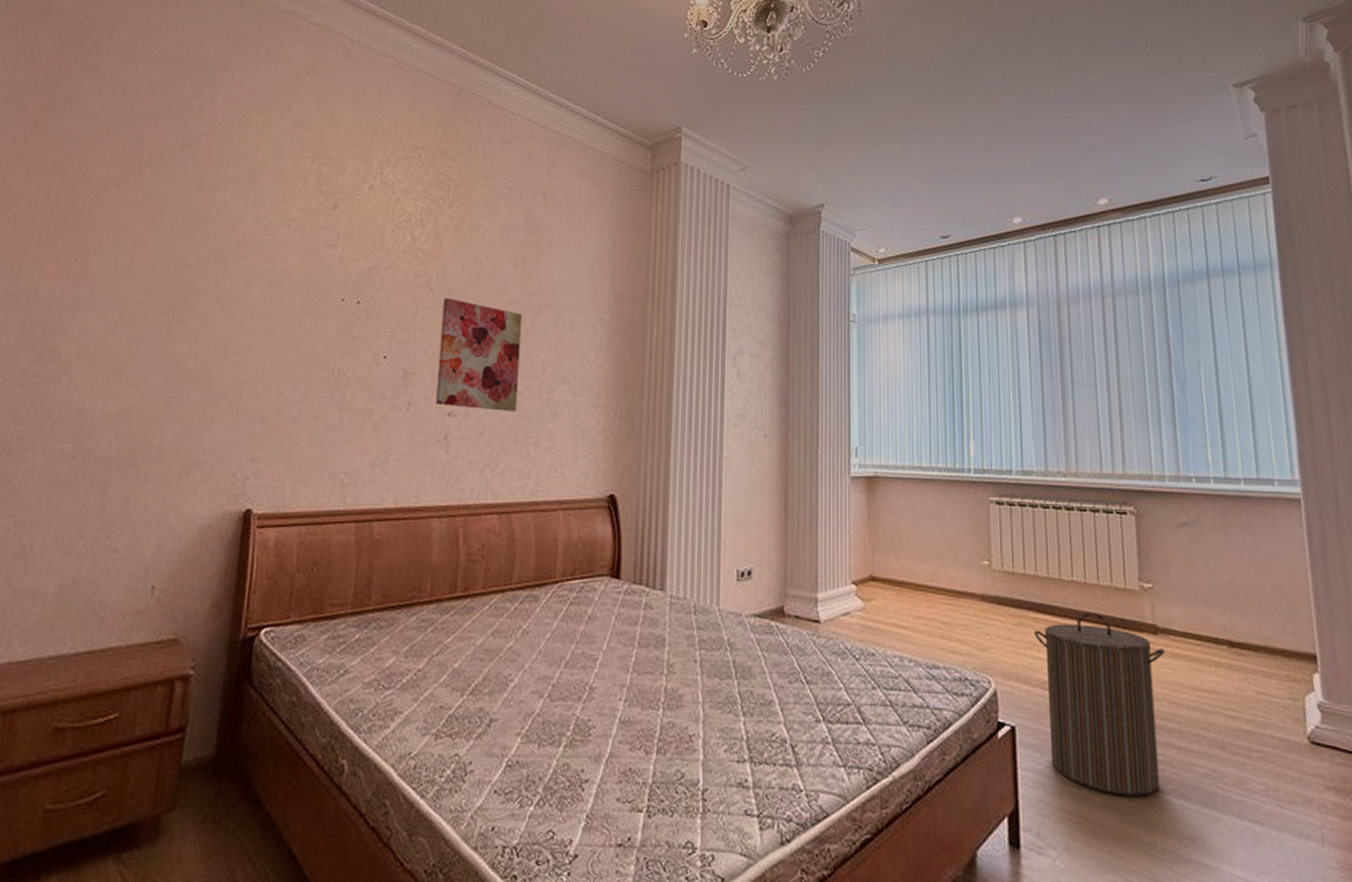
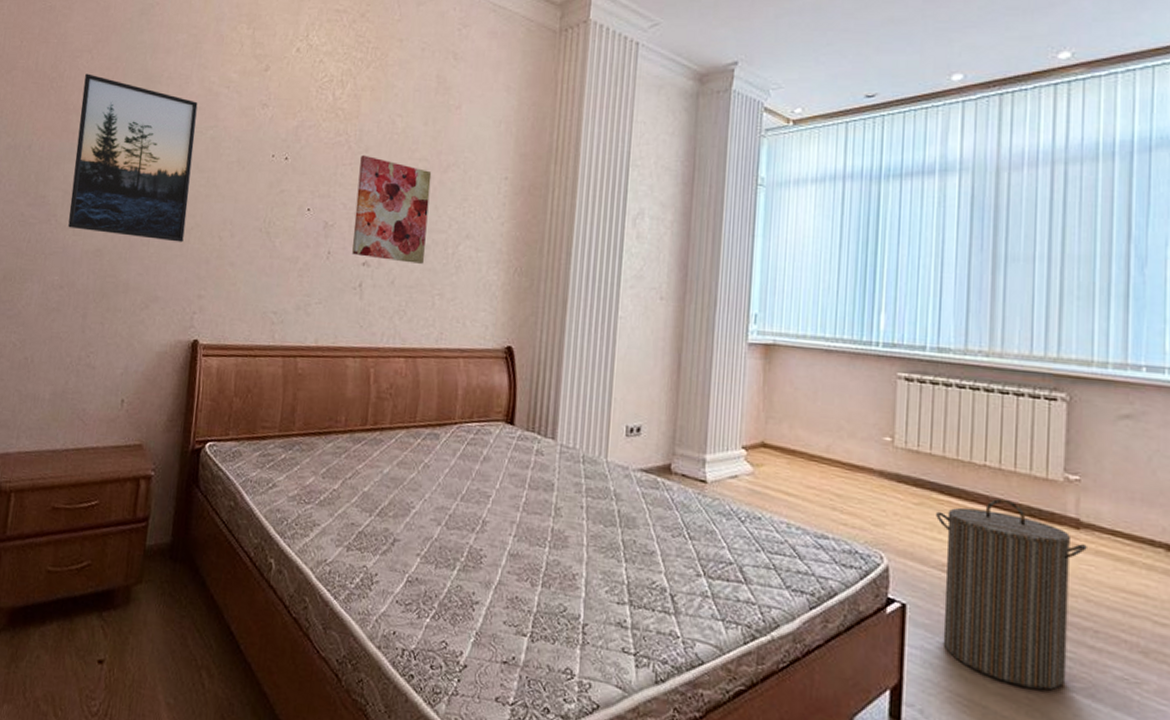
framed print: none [84,210,252,398] -> present [68,73,198,243]

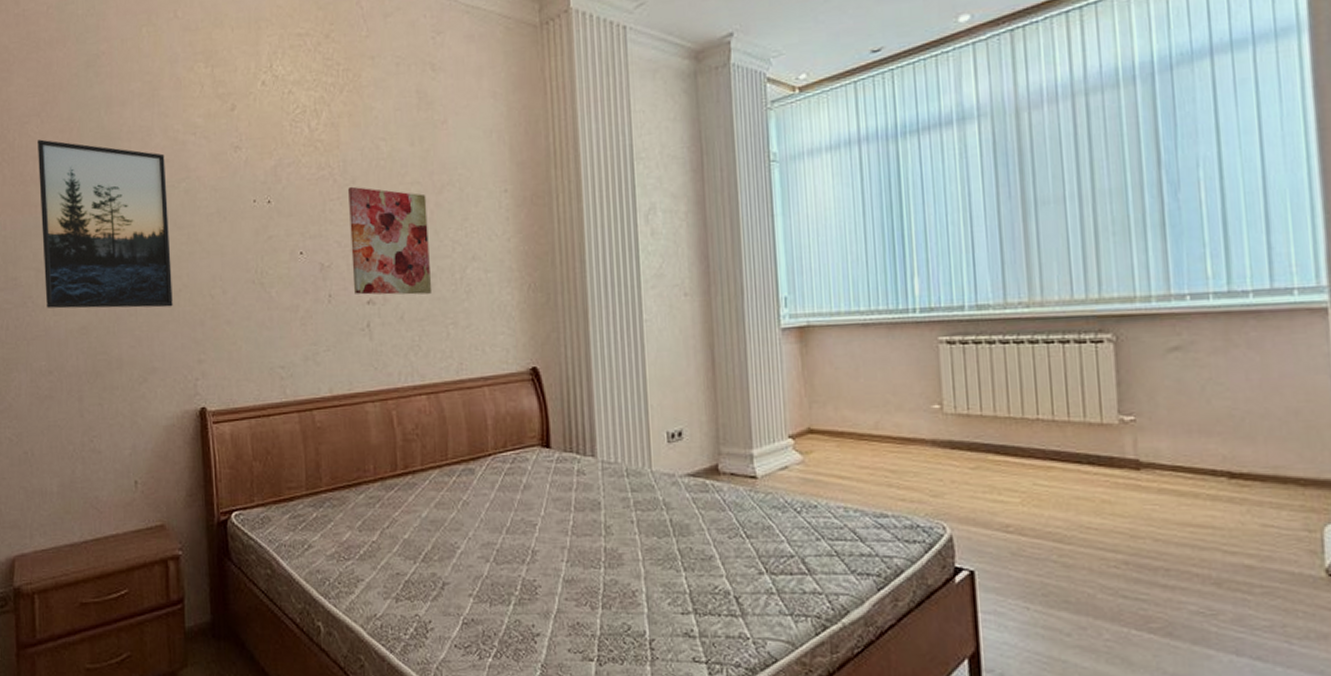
laundry hamper: present [936,499,1087,690] -> none [994,451,1150,635]

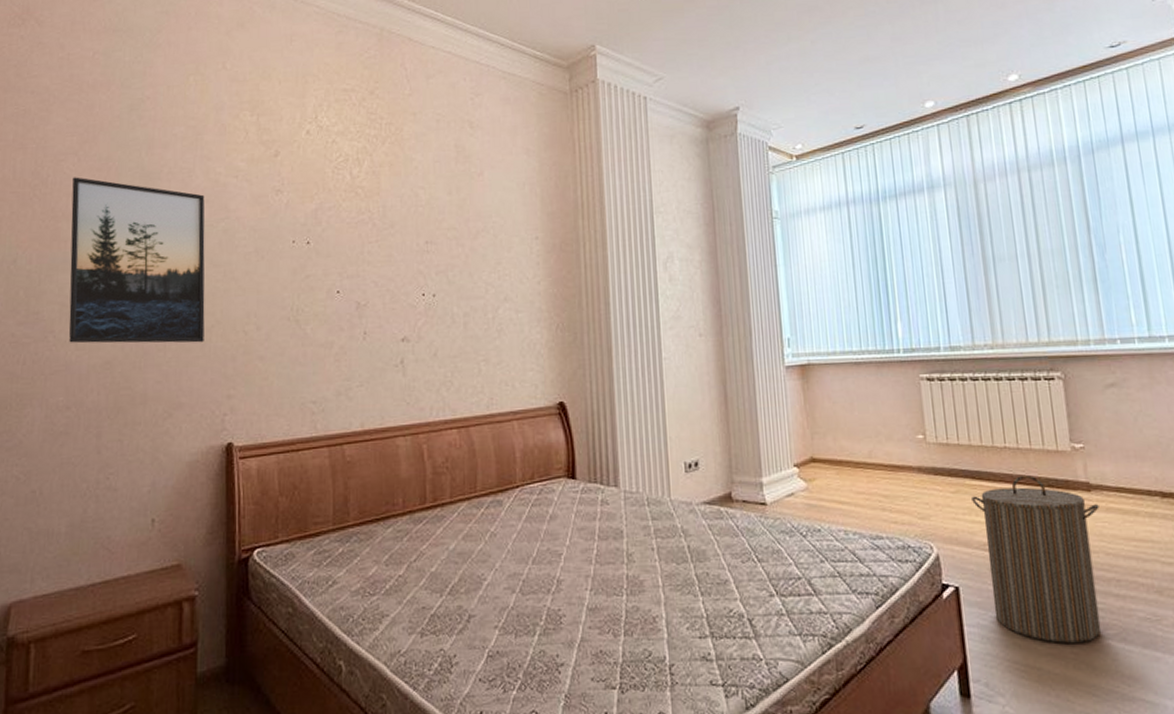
wall art: present [348,186,433,295] -> none [387,230,466,333]
laundry hamper: none [994,451,1150,635] -> present [972,476,1102,643]

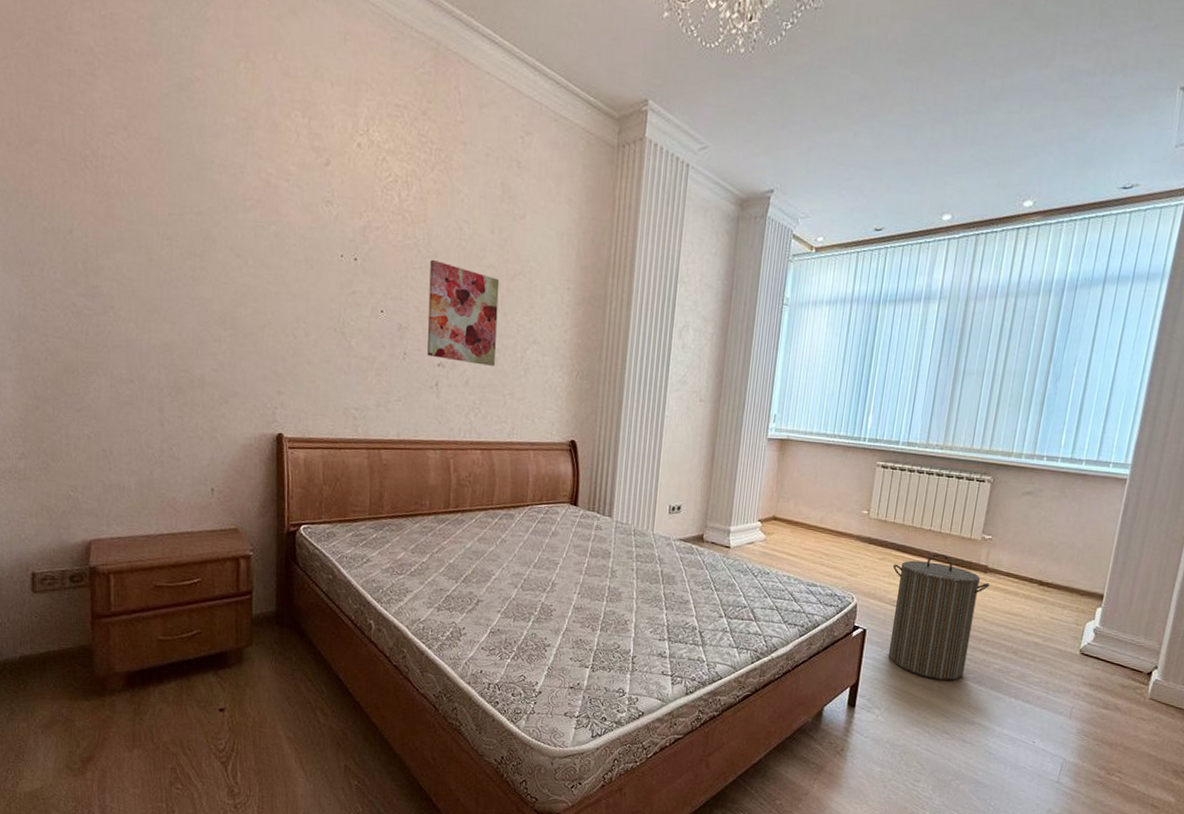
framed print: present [68,177,205,344] -> none [124,153,257,340]
wall art: none [387,230,466,333] -> present [427,259,500,366]

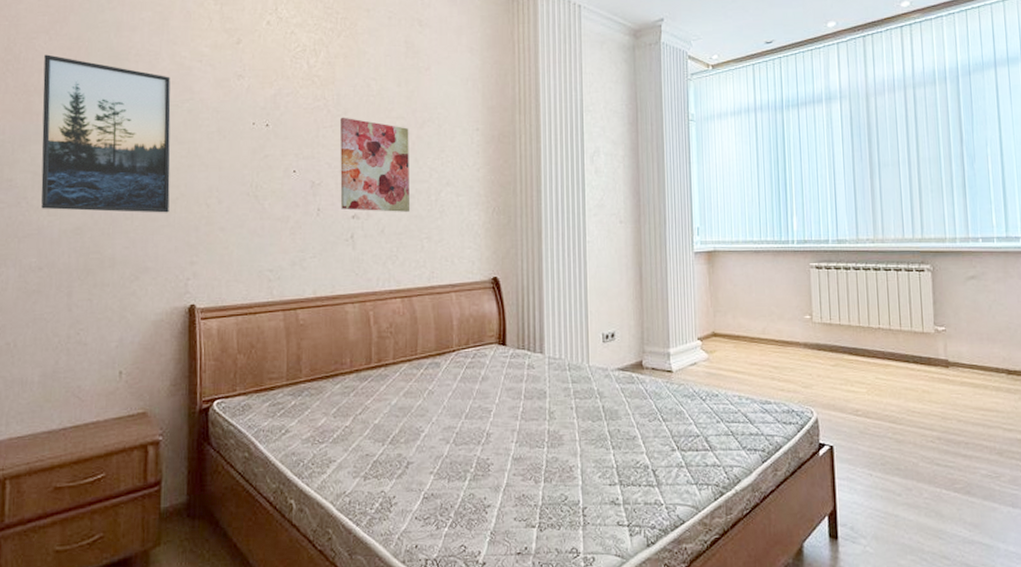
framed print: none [124,153,257,340] -> present [41,54,171,213]
laundry hamper: present [888,554,990,680] -> none [848,353,955,495]

